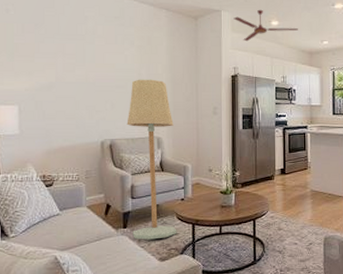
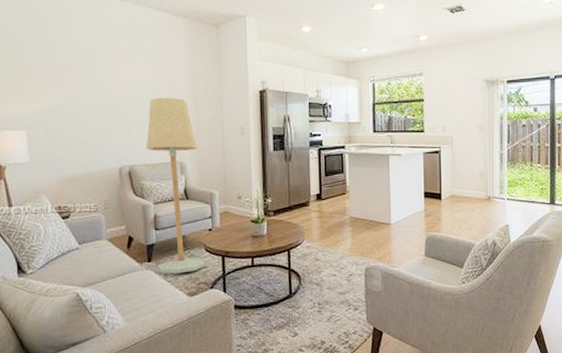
ceiling fan: present [233,9,298,42] -> none [260,13,333,51]

